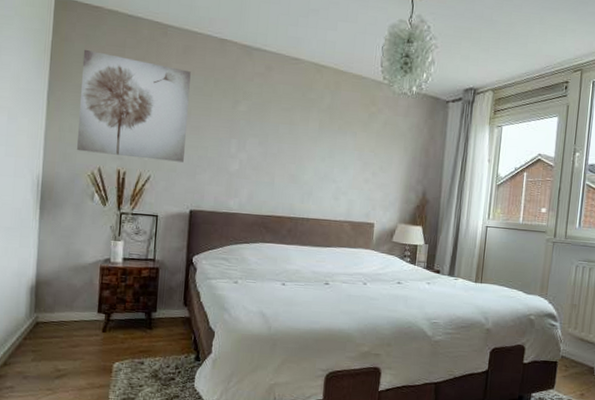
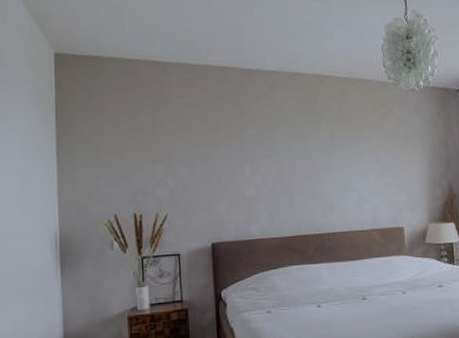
wall art: present [77,49,191,162] -> none [87,99,199,201]

